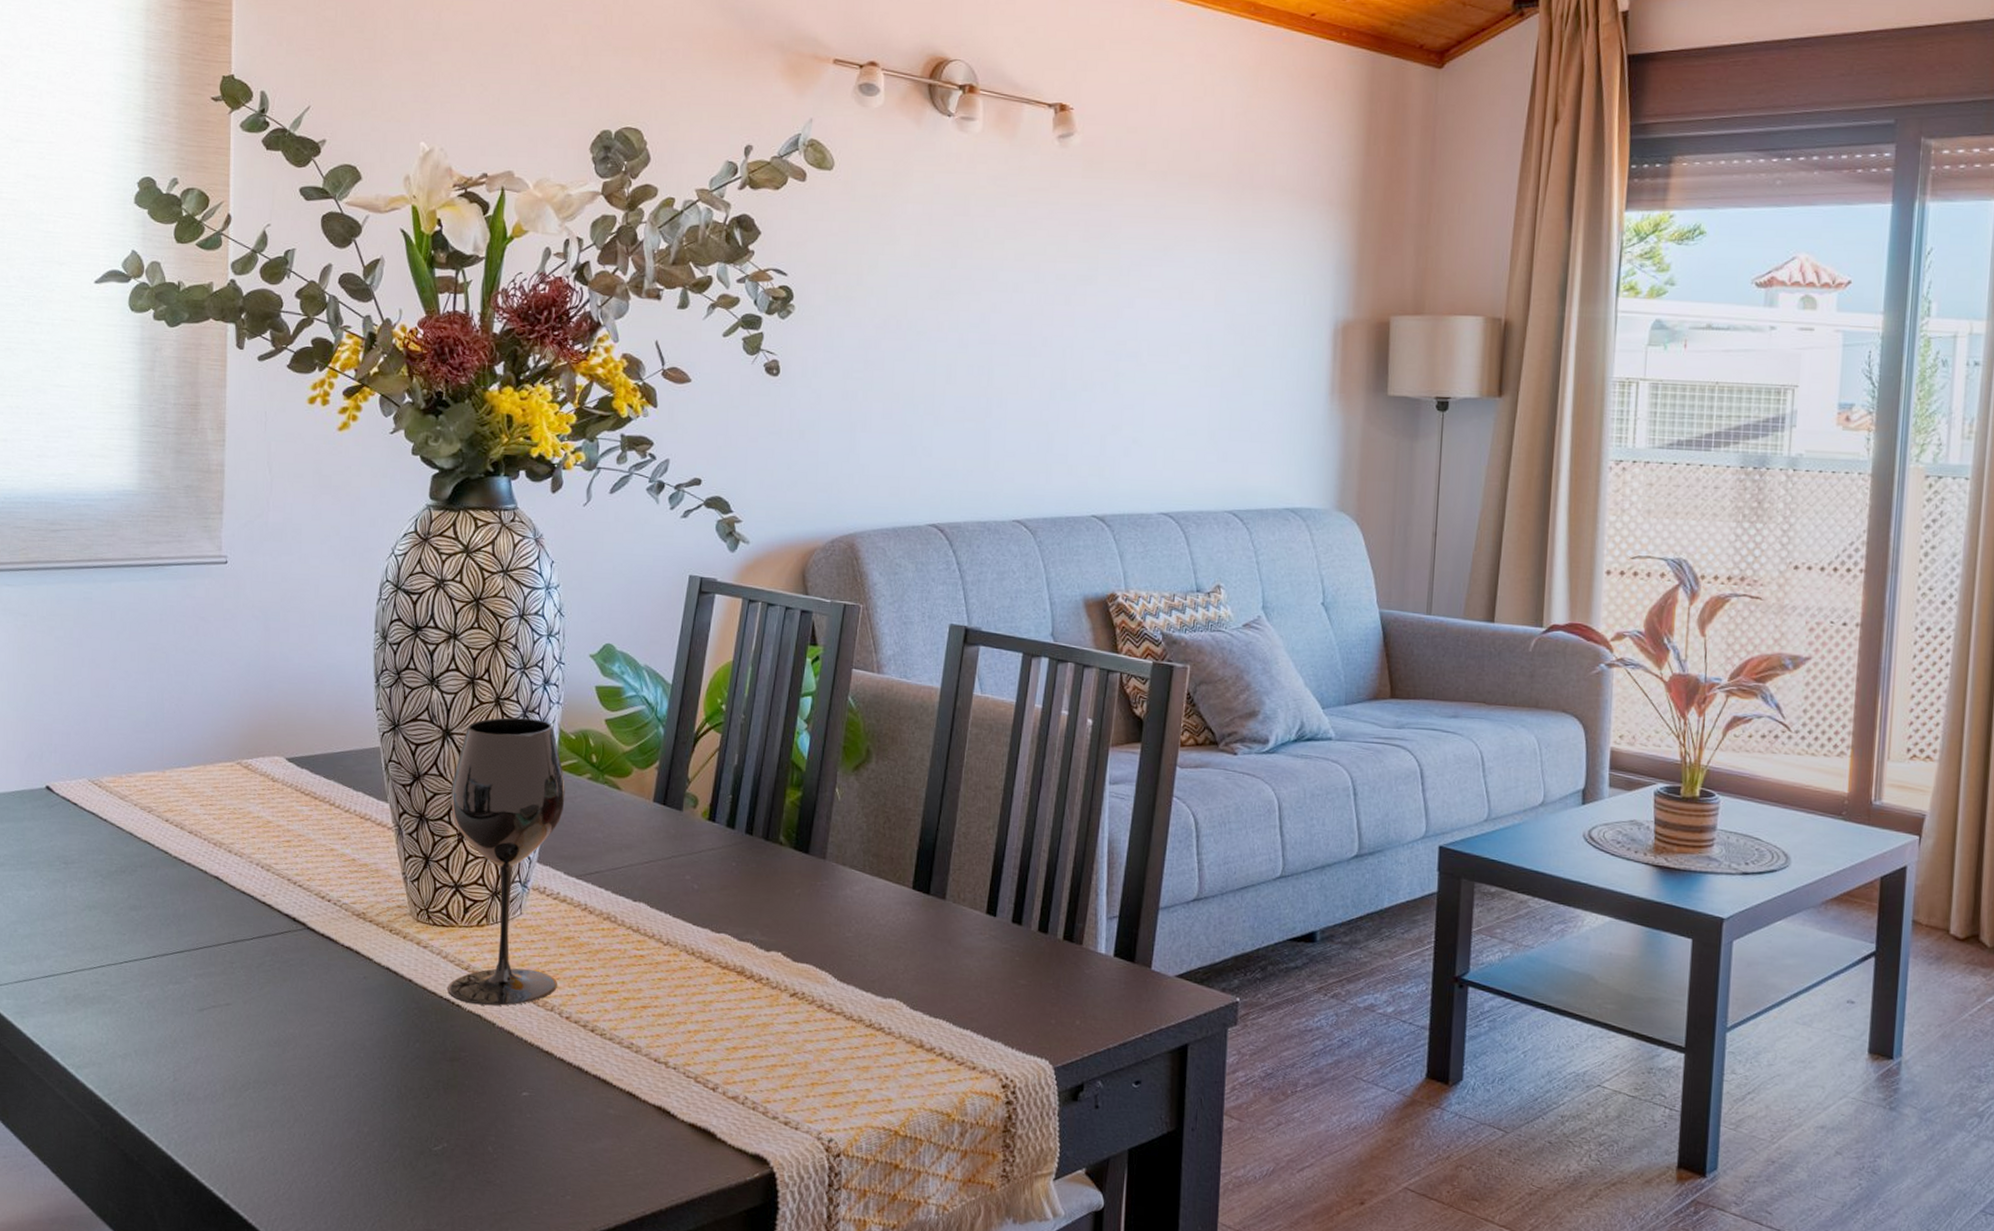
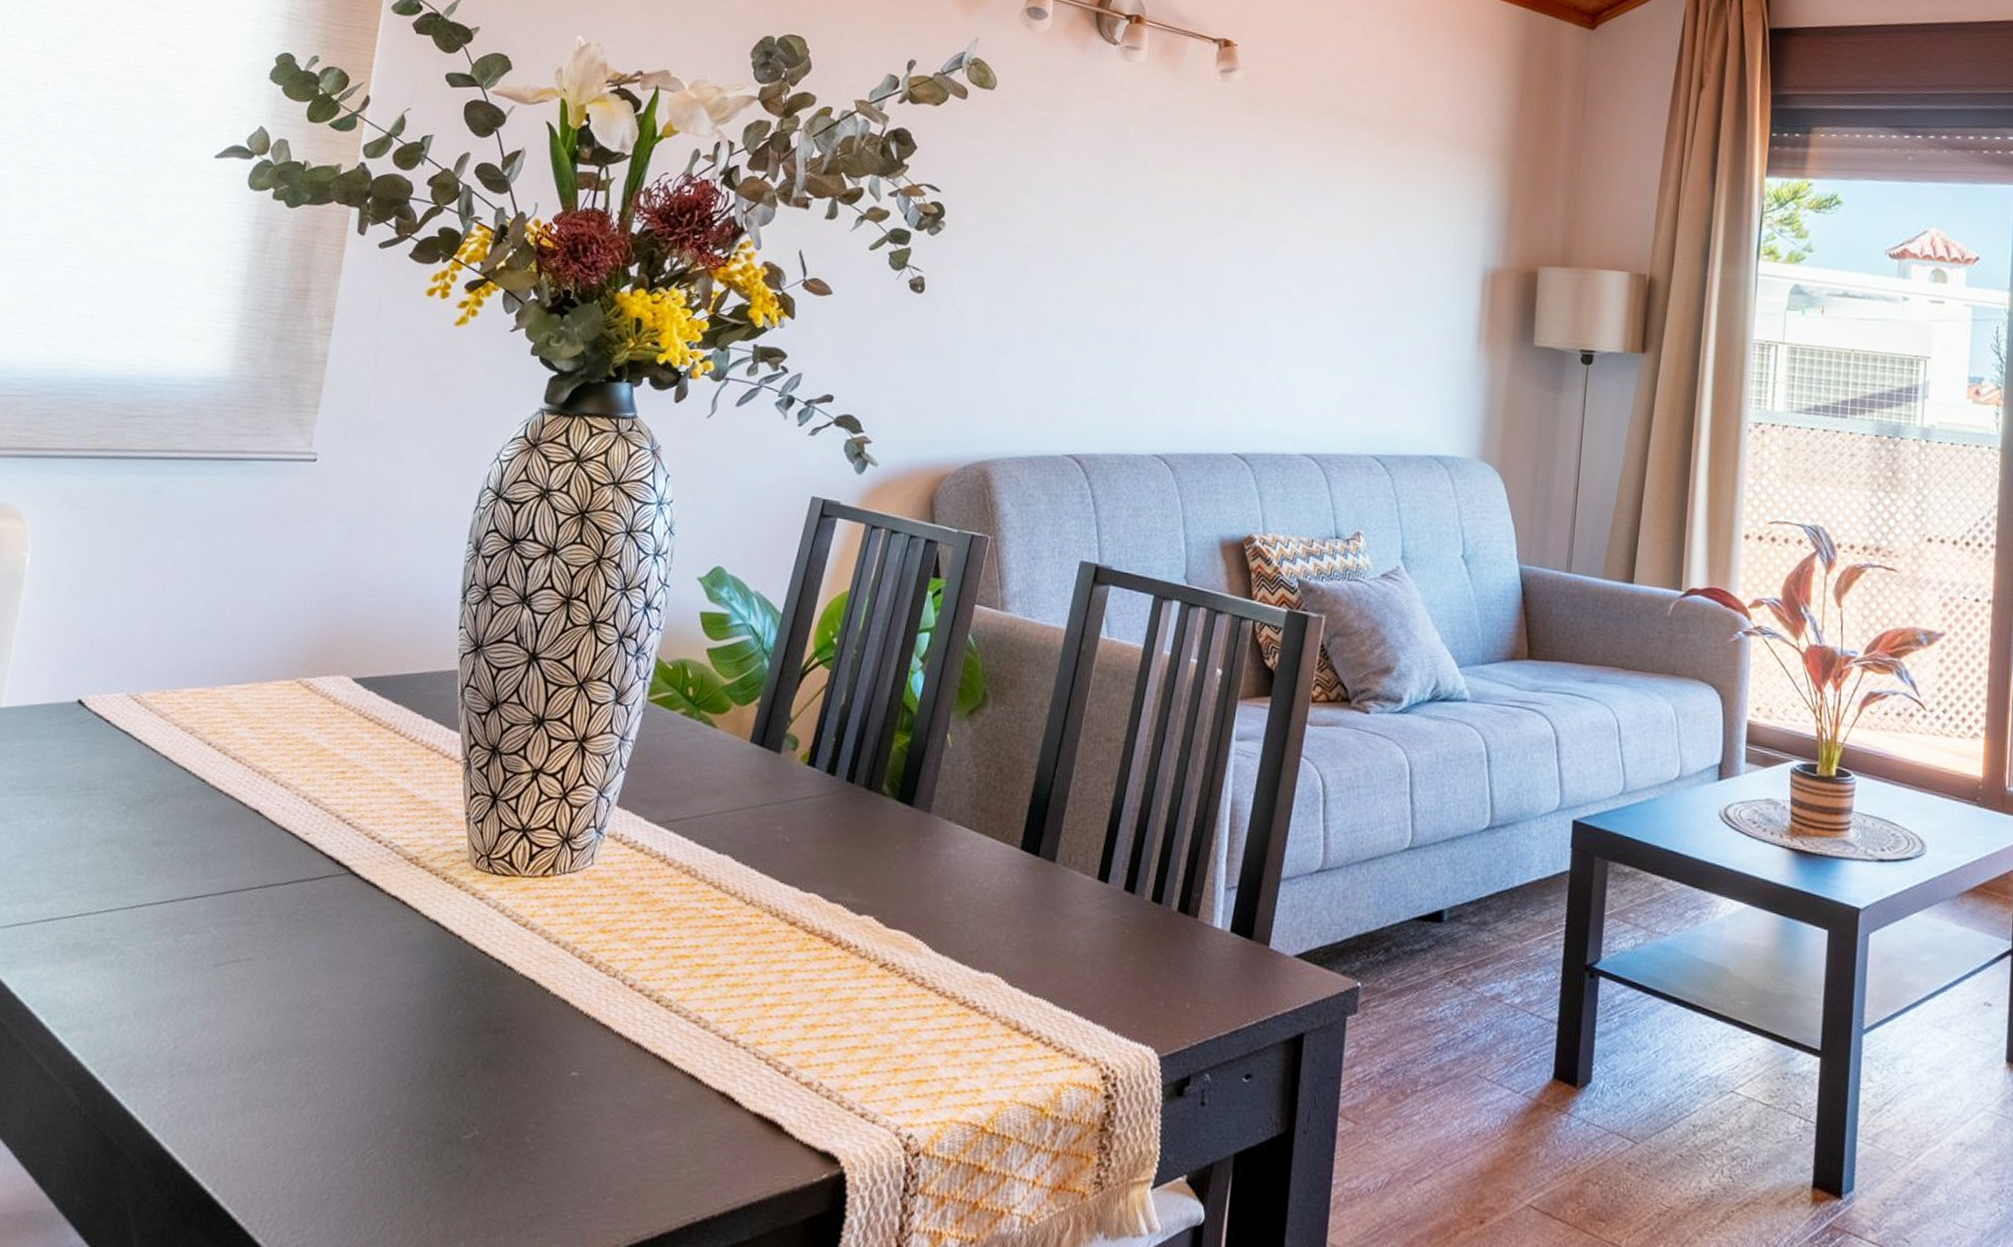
wineglass: present [448,717,565,1006] -> none [500,642,657,970]

